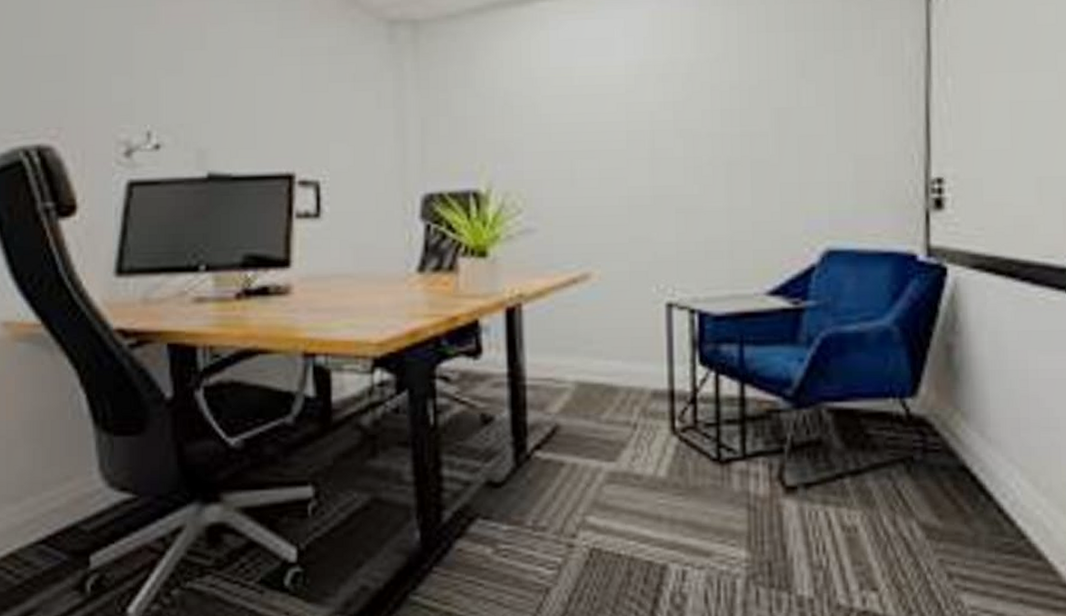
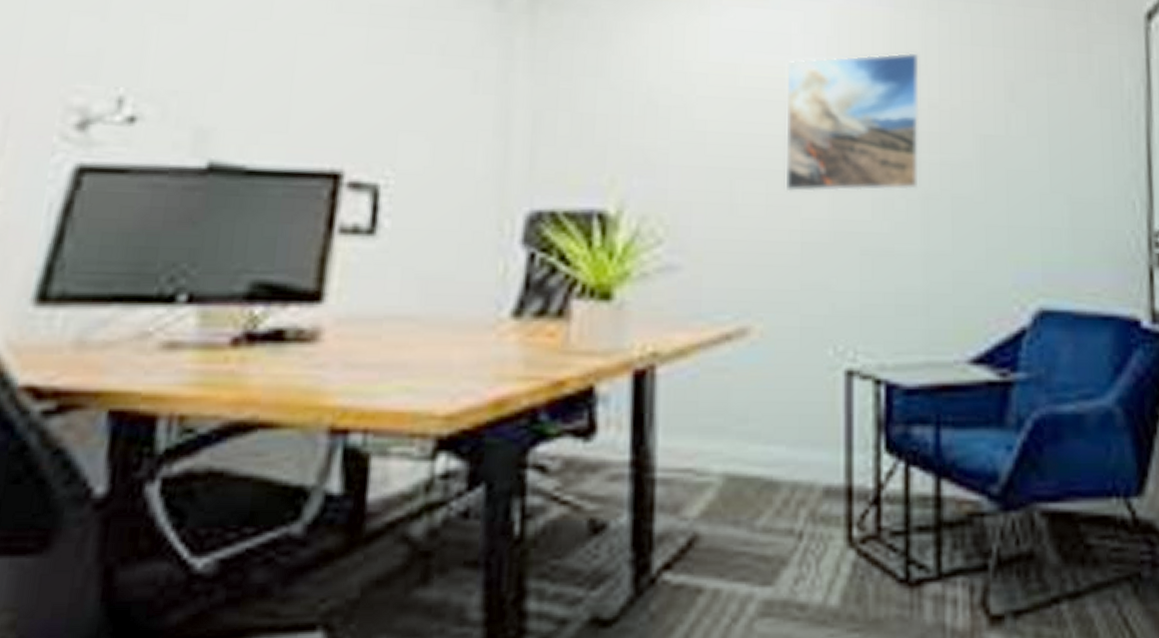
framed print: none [613,44,723,167] -> present [787,52,921,193]

